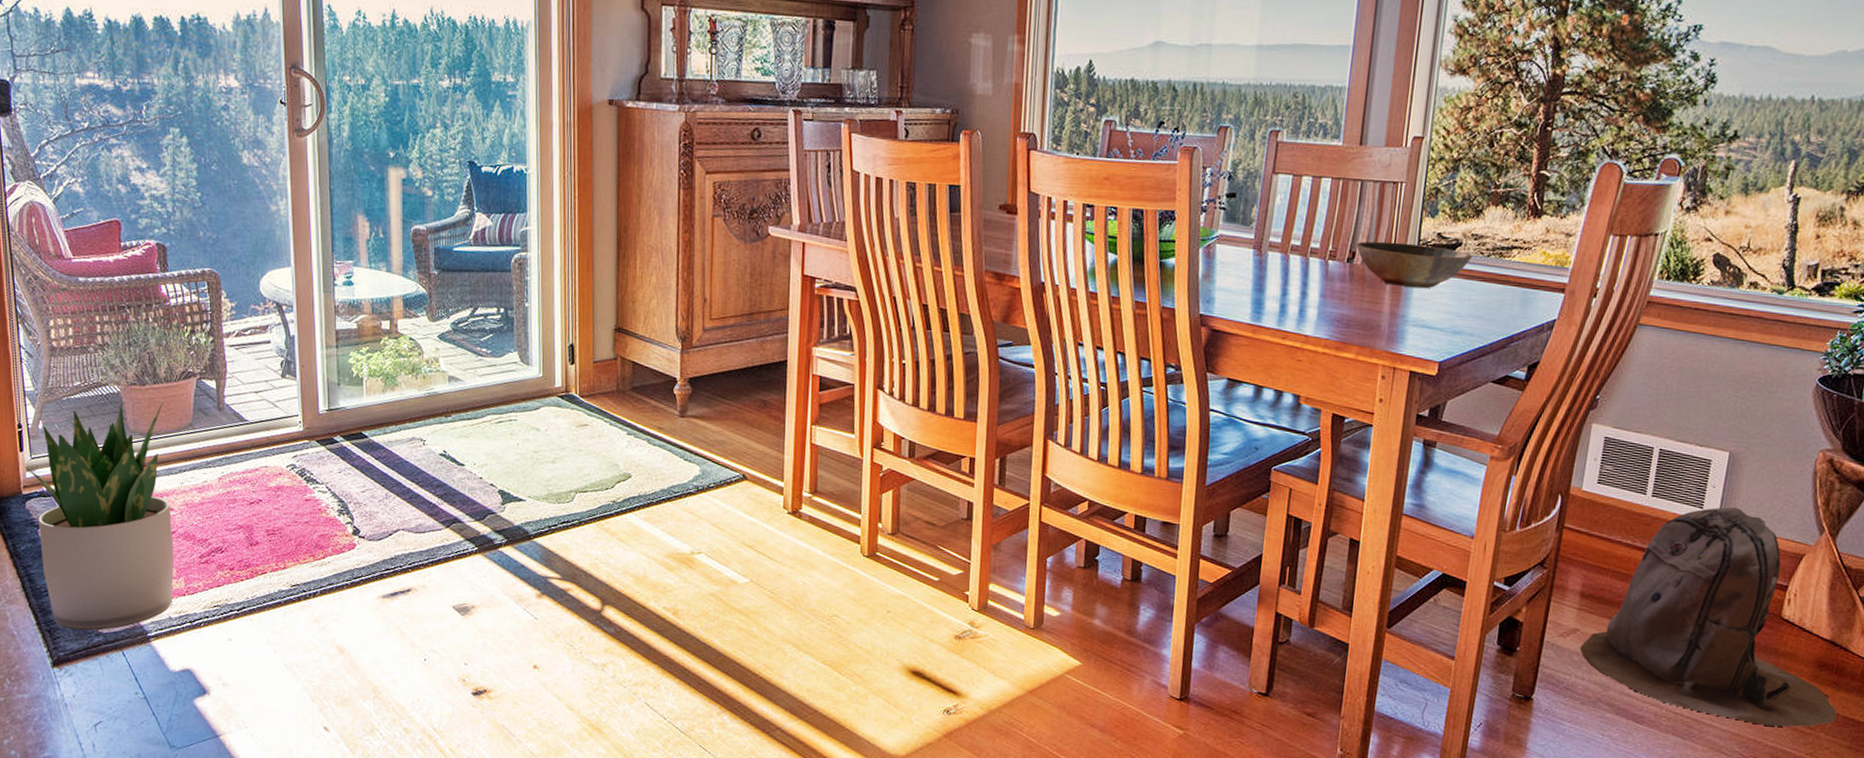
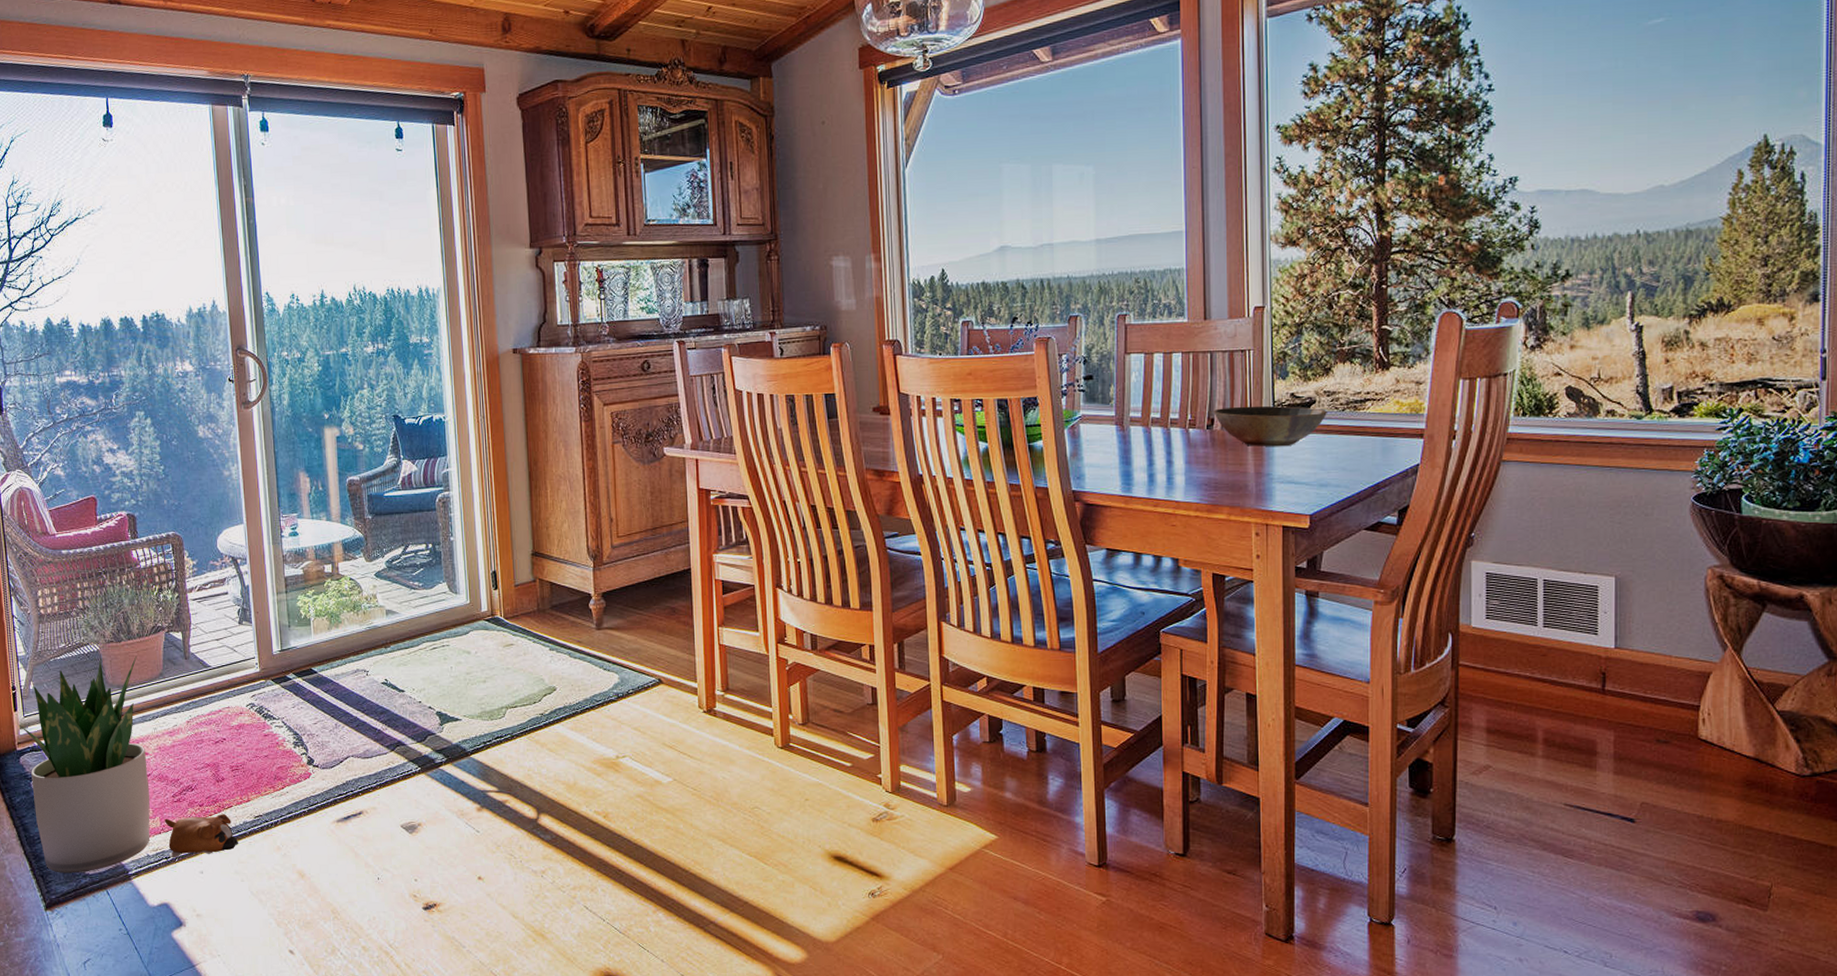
dog toy: none [190,580,273,623] -> present [165,814,239,858]
backpack: present [1580,507,1837,727] -> none [1495,631,1776,851]

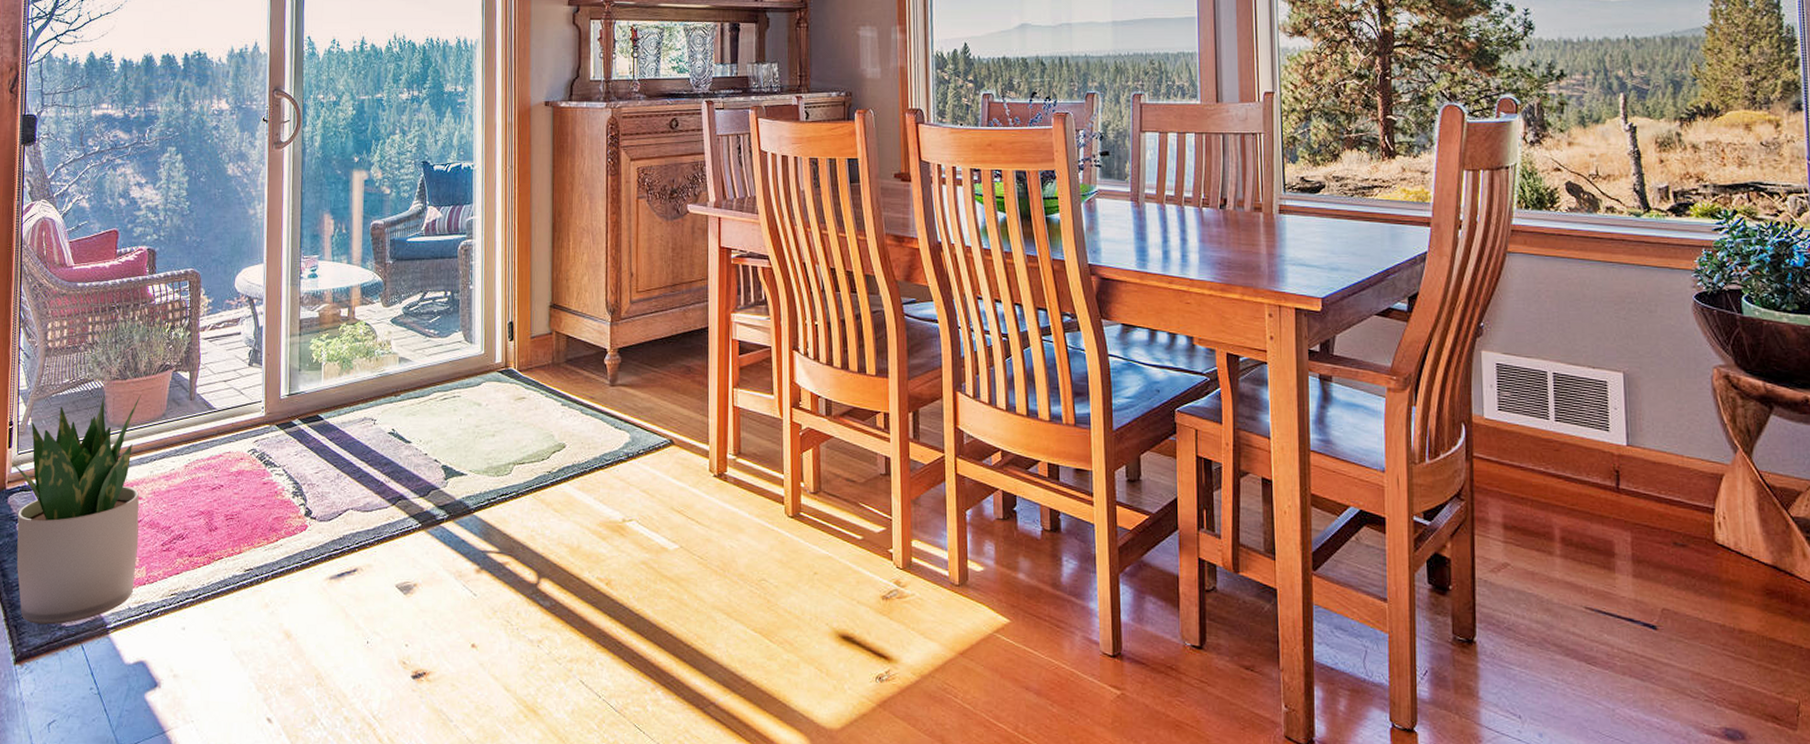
dog toy: present [165,814,239,858] -> none [151,566,226,612]
bowl: present [1213,405,1328,447] -> none [1226,188,1338,229]

